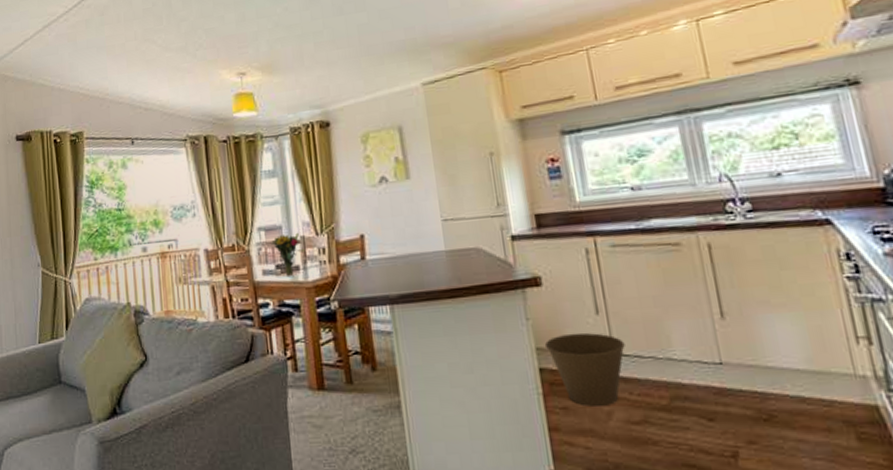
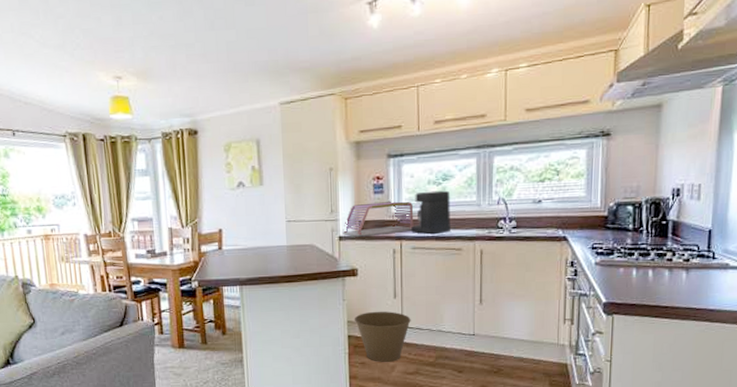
bouquet: present [271,232,306,277] -> none [143,224,173,261]
dish rack: none [515,187,609,236] -> present [343,201,414,237]
coffee maker: none [603,168,660,227] -> present [411,190,450,235]

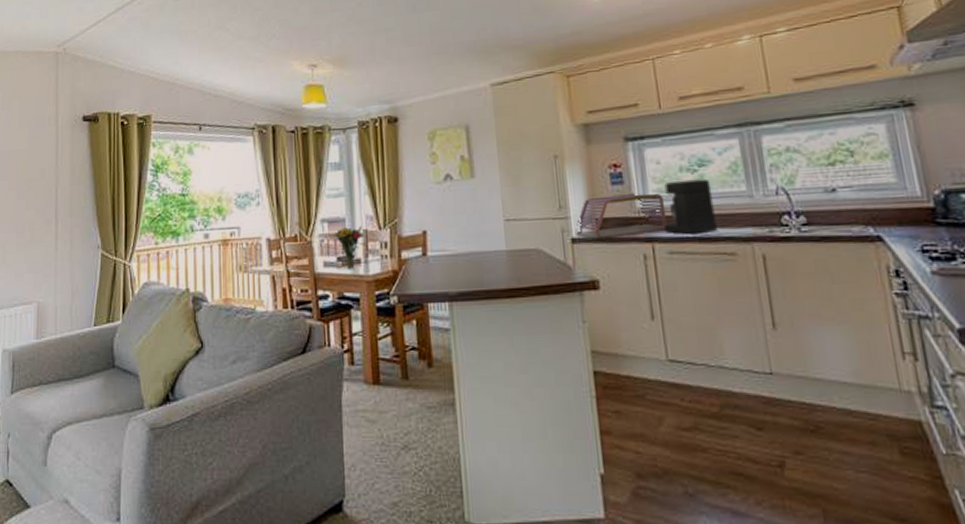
bouquet: none [143,224,173,261] -> present [334,225,368,270]
basket: present [354,311,411,362] -> none [599,338,679,411]

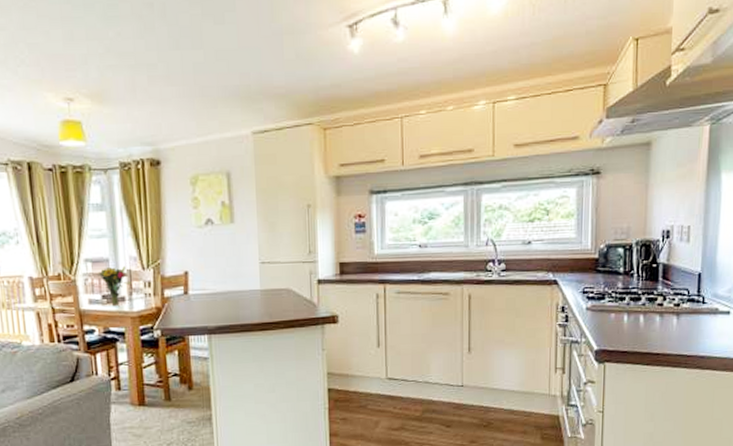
dish rack: present [575,193,668,239] -> none [322,241,398,281]
coffee maker: present [664,178,717,235] -> none [396,230,437,278]

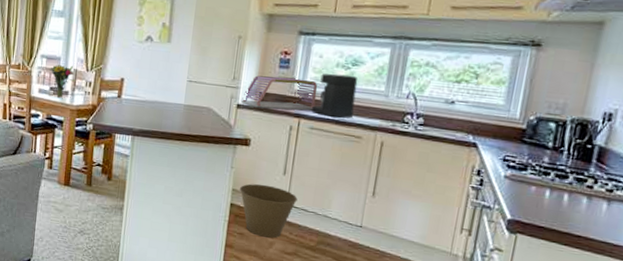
dish rack: none [322,241,398,281] -> present [241,75,318,111]
basket: none [334,362,396,418] -> present [239,184,298,239]
coffee maker: none [396,230,437,278] -> present [312,73,358,118]

